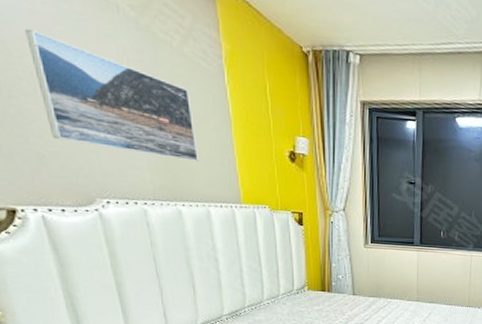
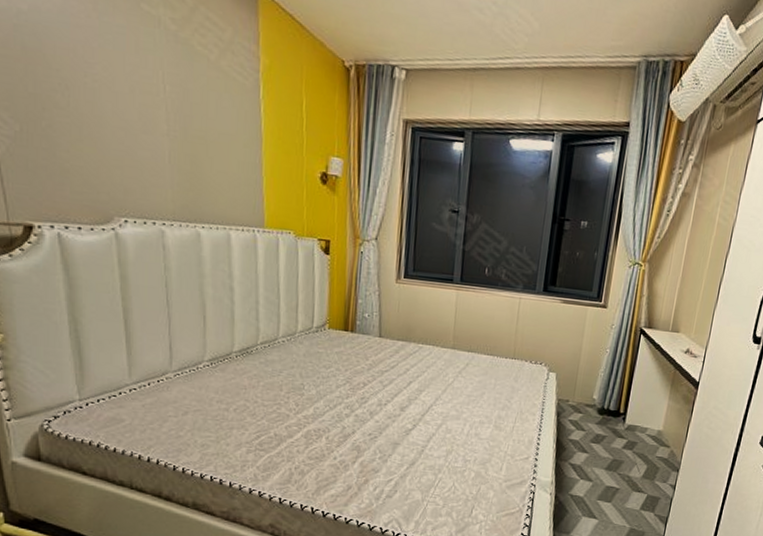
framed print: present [25,28,198,161] -> none [67,41,224,181]

